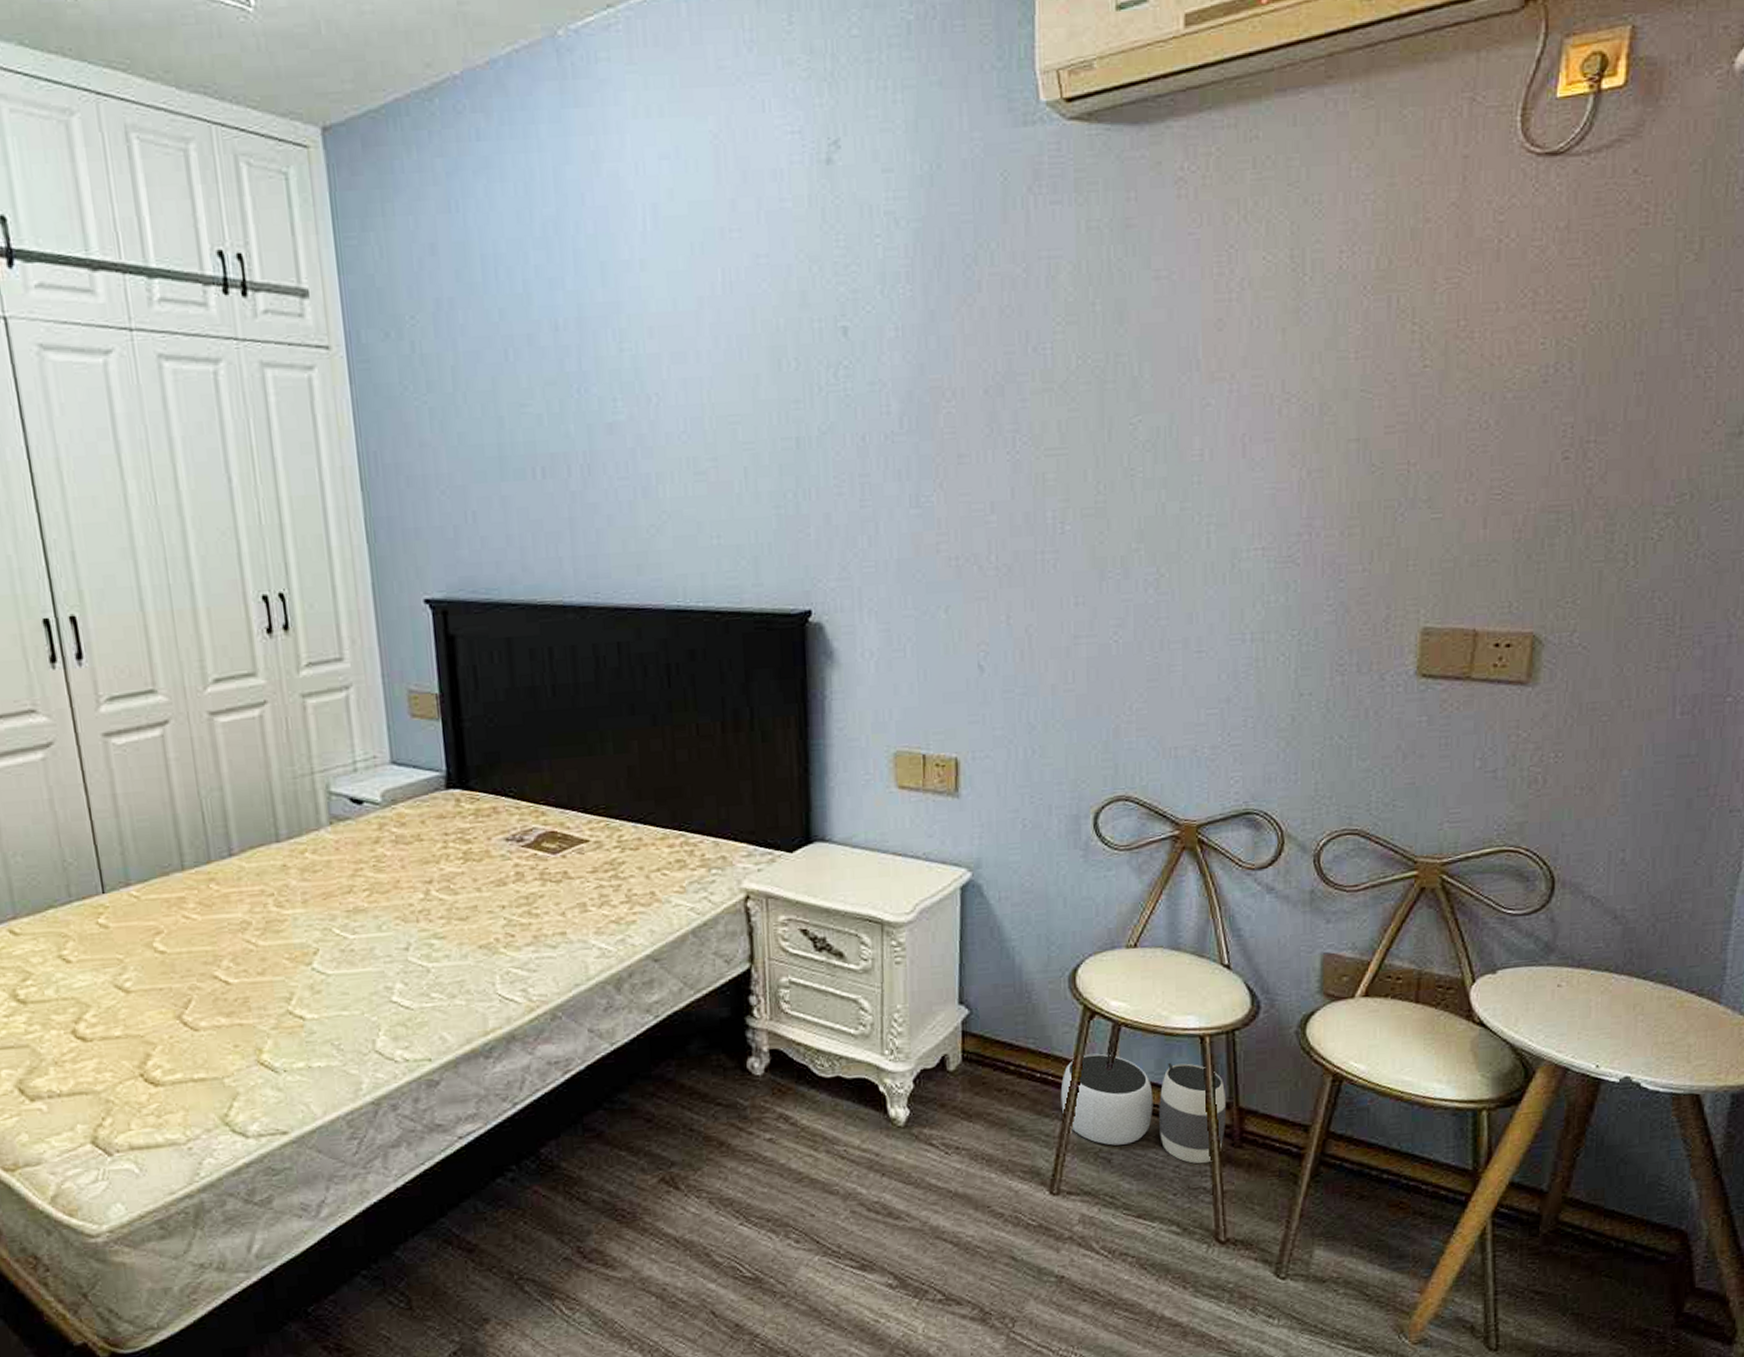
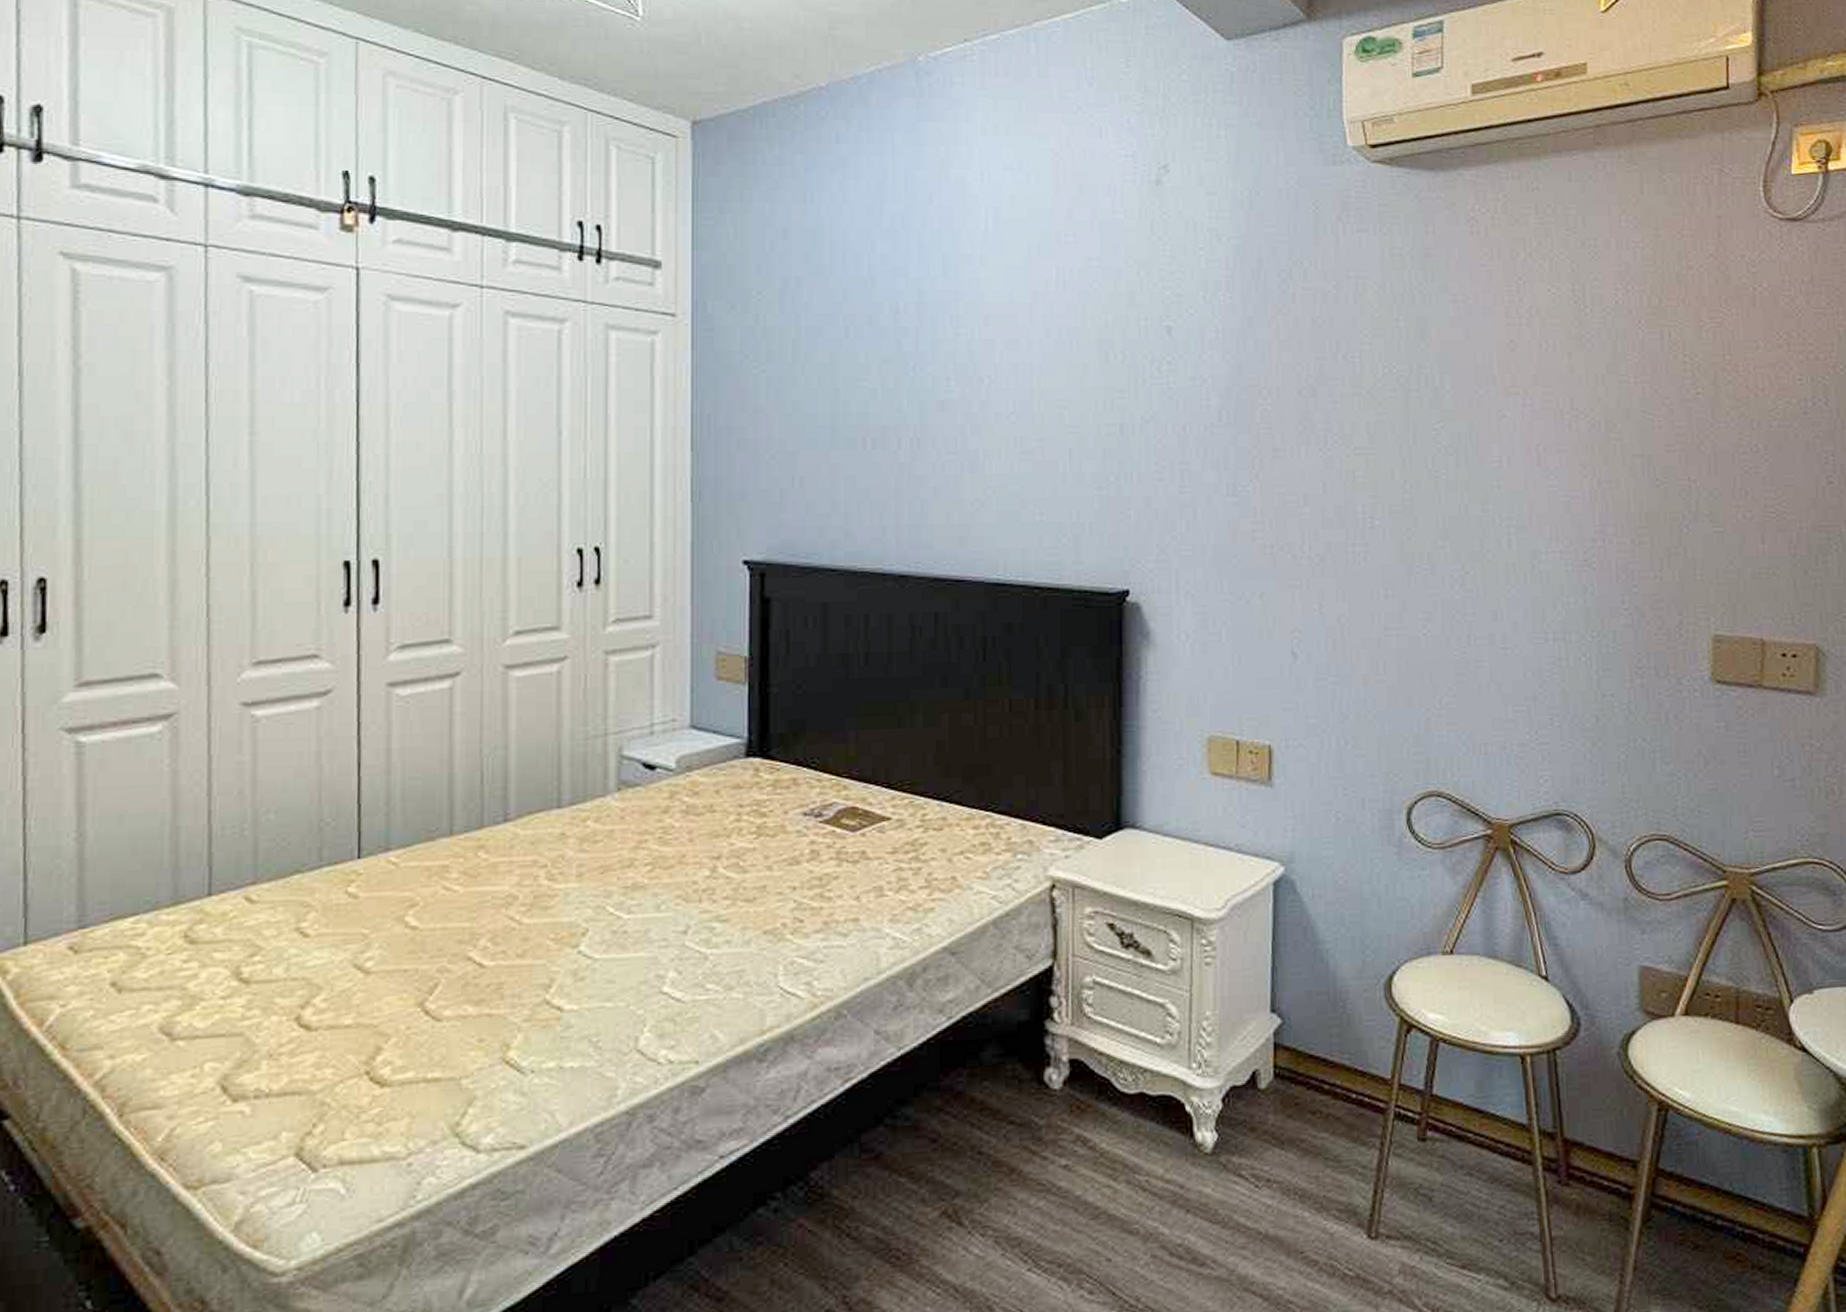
waste basket: present [1060,1053,1227,1164] -> none [1377,1072,1552,1205]

